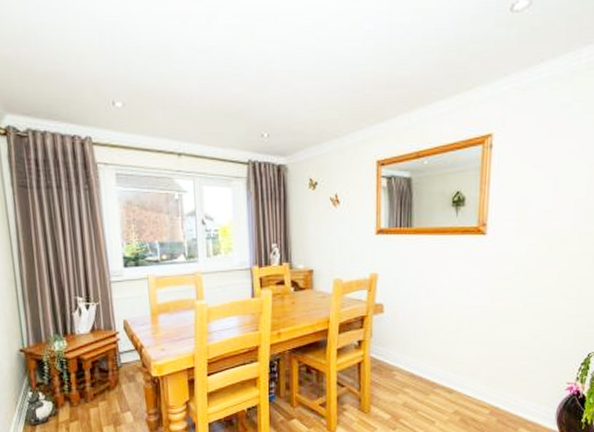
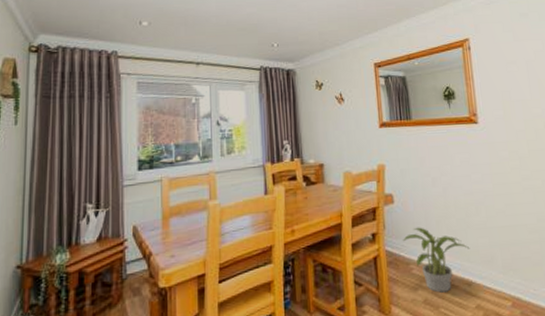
potted plant: none [389,337,457,398] -> present [403,227,470,293]

